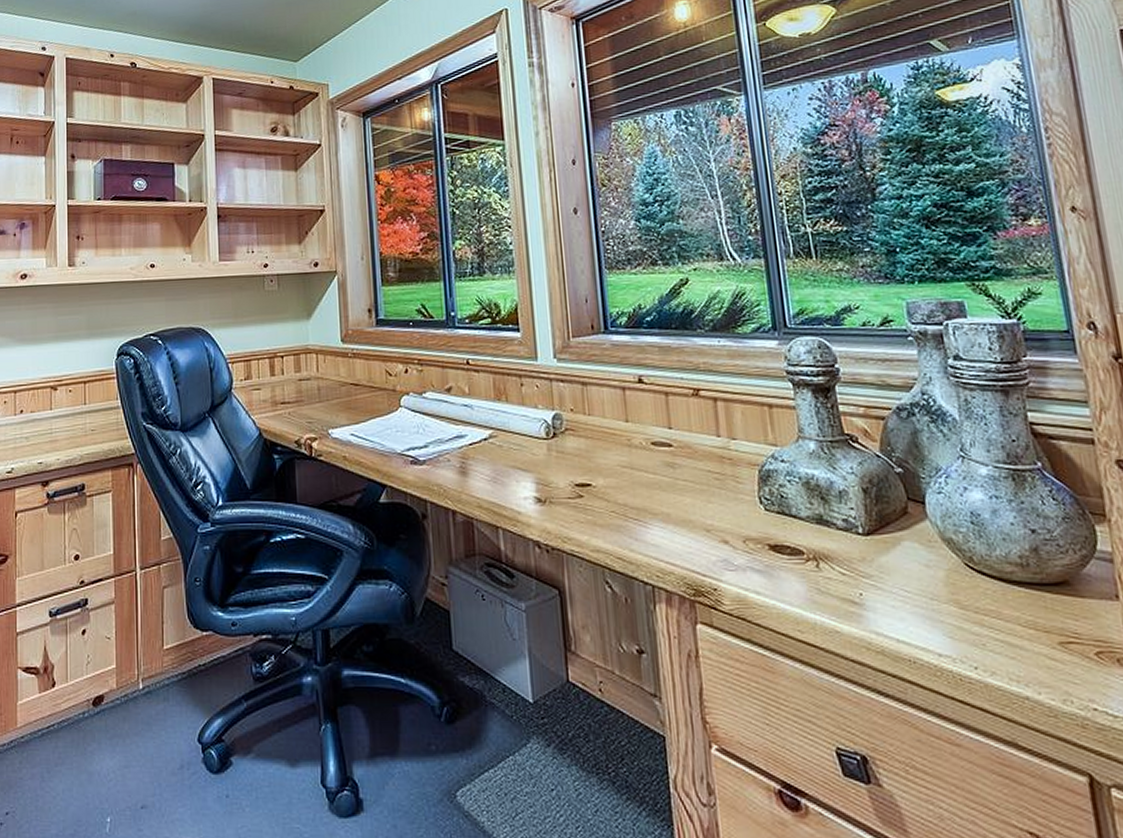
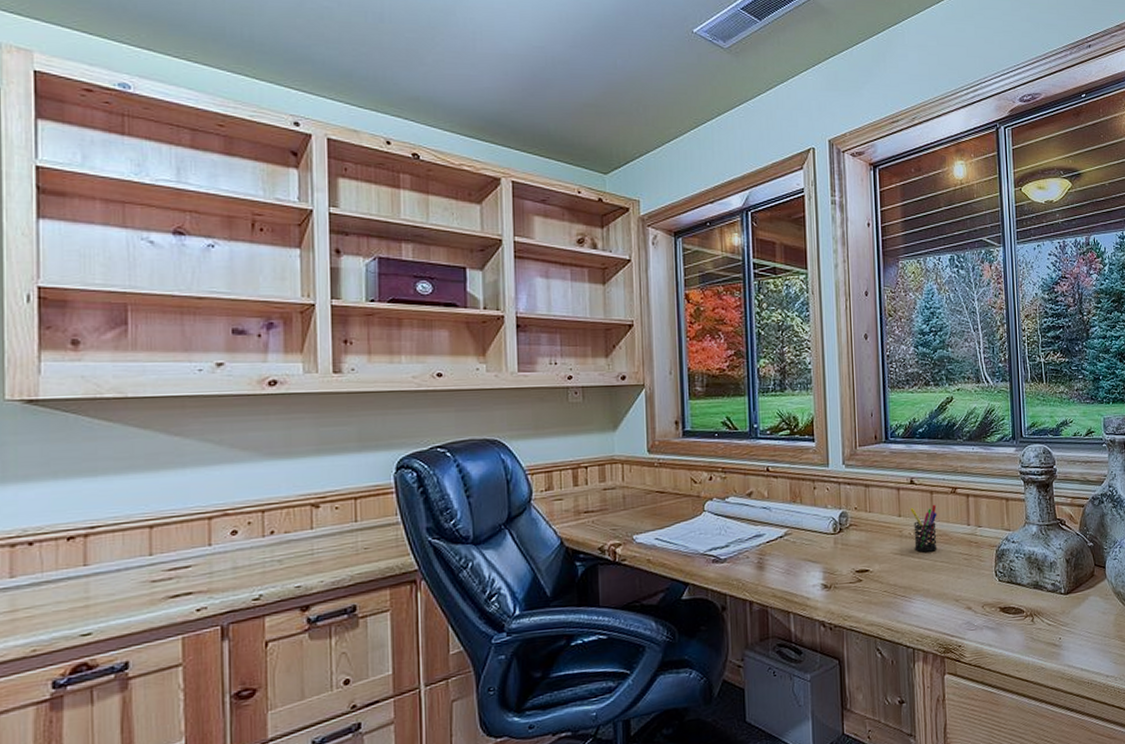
pen holder: none [640,408,678,467] -> present [910,504,937,553]

